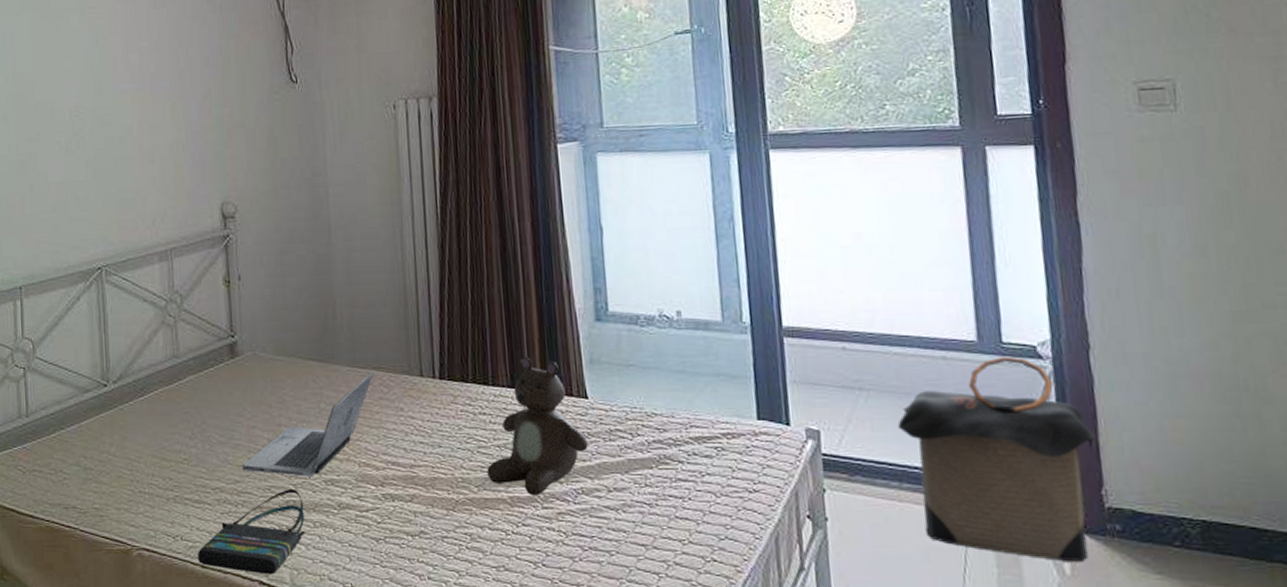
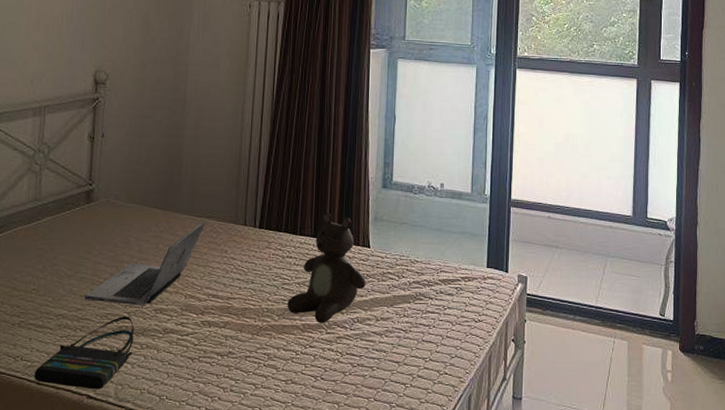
laundry hamper: present [897,356,1096,561] -> none [577,227,695,372]

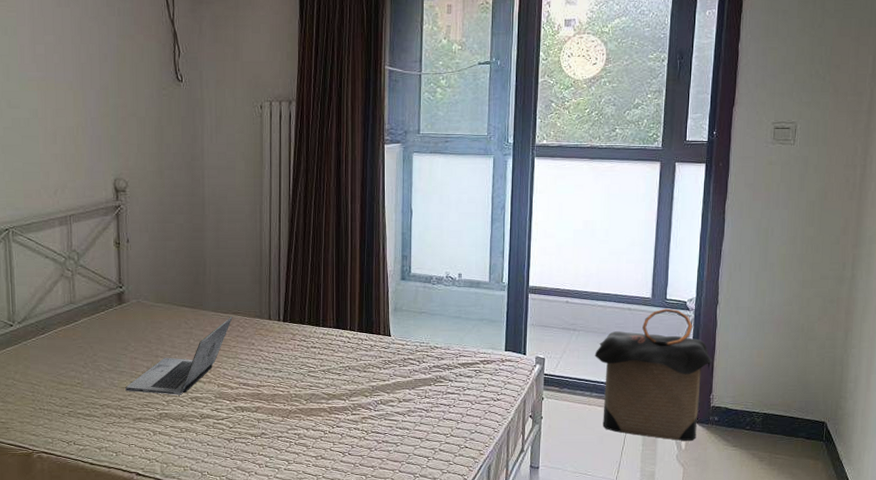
tote bag: present [34,316,135,390] -> none [87,404,175,468]
teddy bear: present [287,213,366,323] -> none [314,305,388,406]
laundry hamper: none [577,227,695,372] -> present [594,308,713,441]

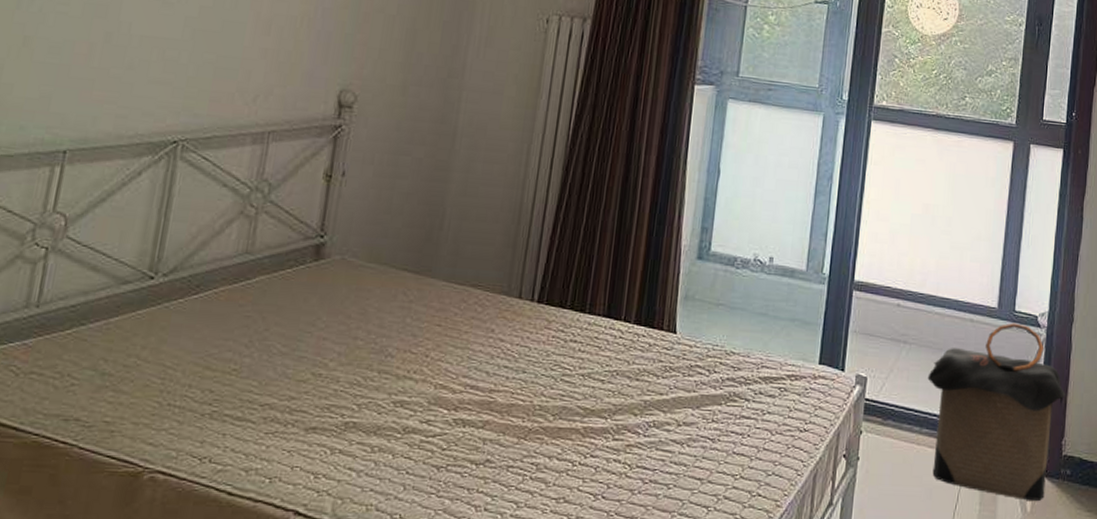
laptop: present [125,317,233,395] -> none [301,290,470,397]

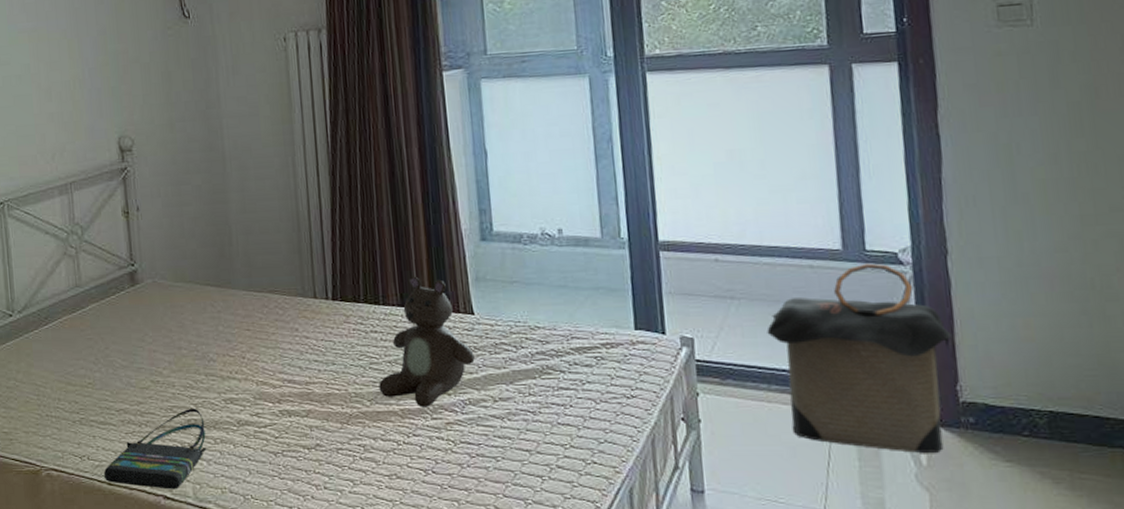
tote bag: none [225,408,365,504] -> present [104,408,208,490]
teddy bear: none [566,287,668,427] -> present [379,276,475,408]

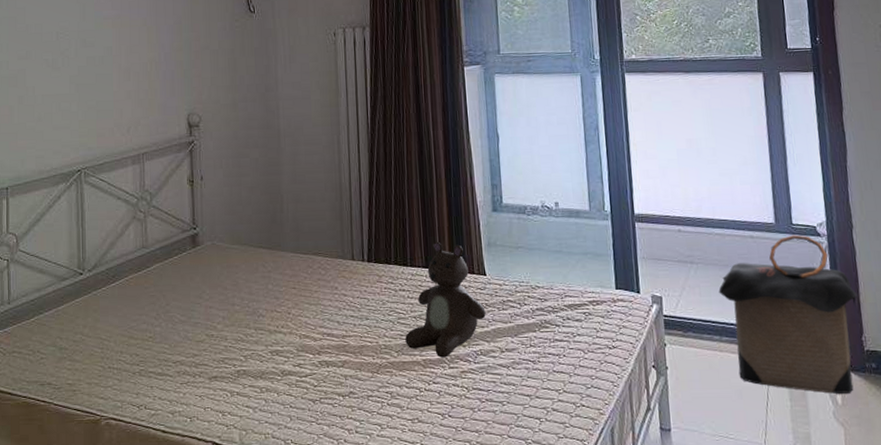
tote bag: present [104,408,208,490] -> none [159,359,255,436]

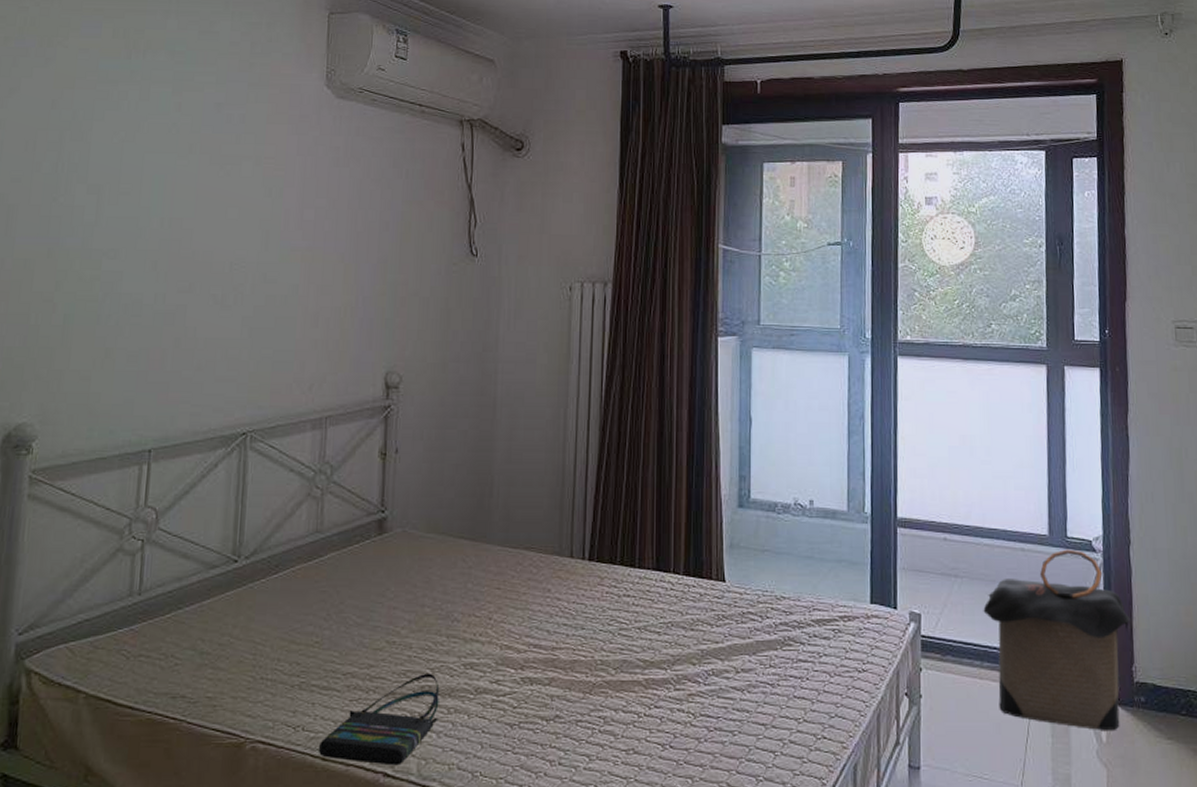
tote bag: none [159,359,255,436] -> present [319,673,440,766]
teddy bear: present [405,241,486,358] -> none [626,540,722,677]

